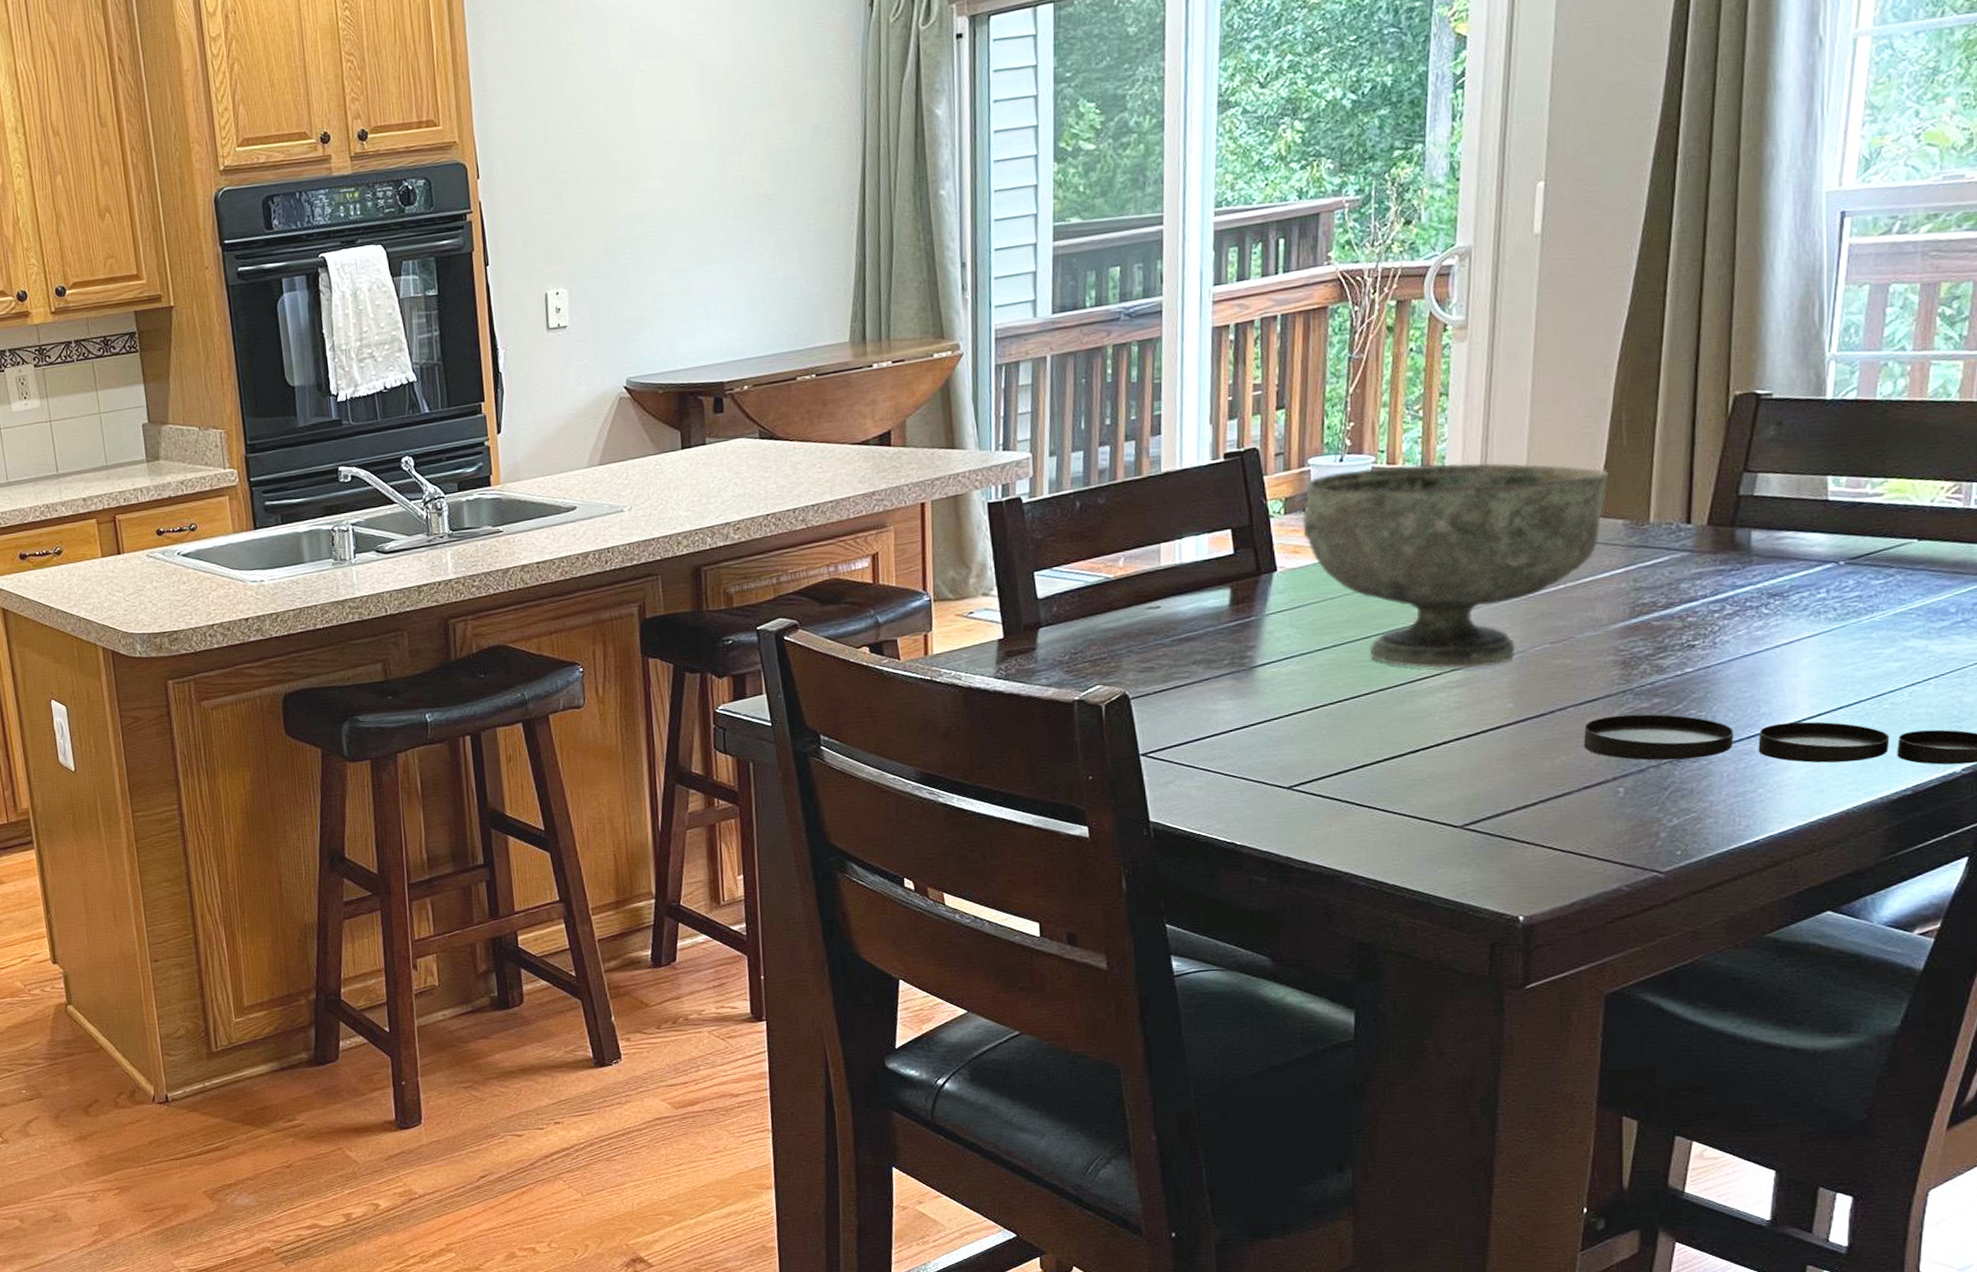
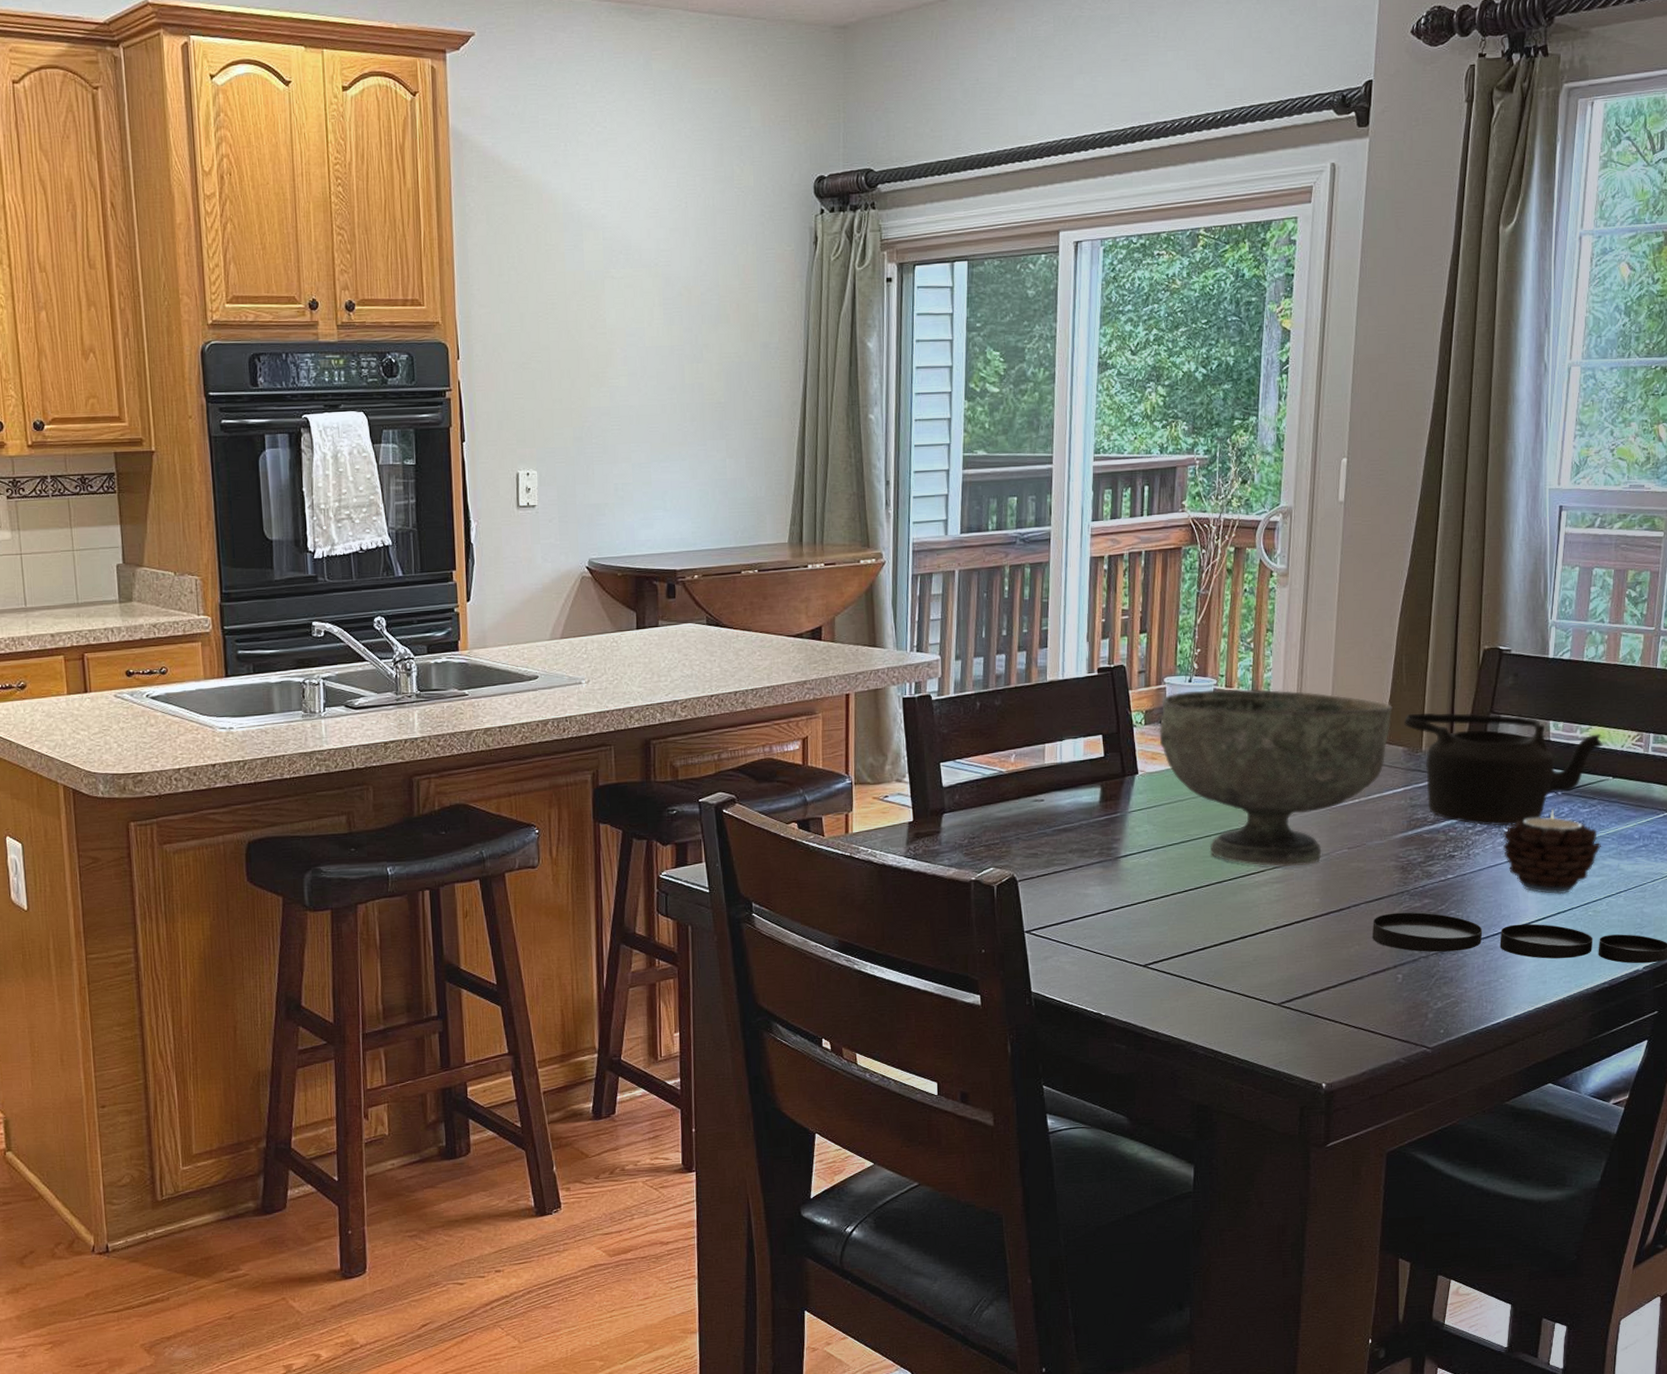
teapot: none [1625,473,1906,608] -> present [1404,712,1604,826]
candle: none [1762,582,1901,686] -> present [1503,808,1601,895]

